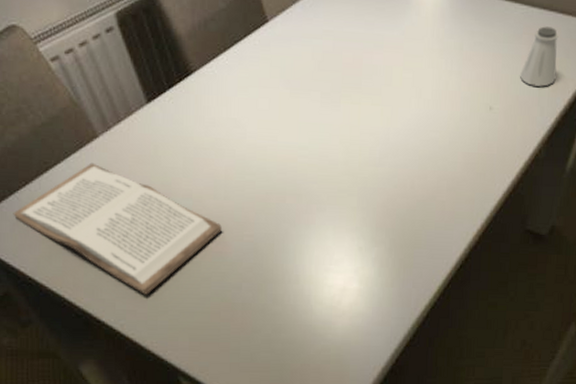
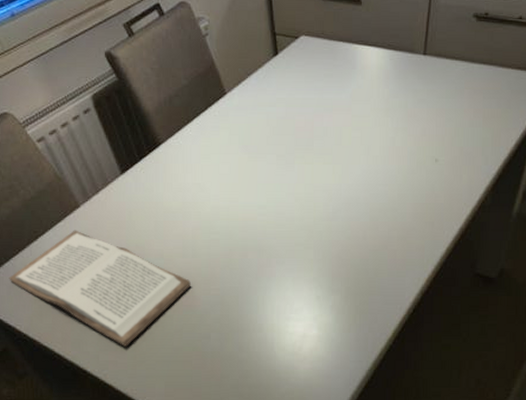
saltshaker: present [519,26,559,87] -> none [462,80,499,137]

